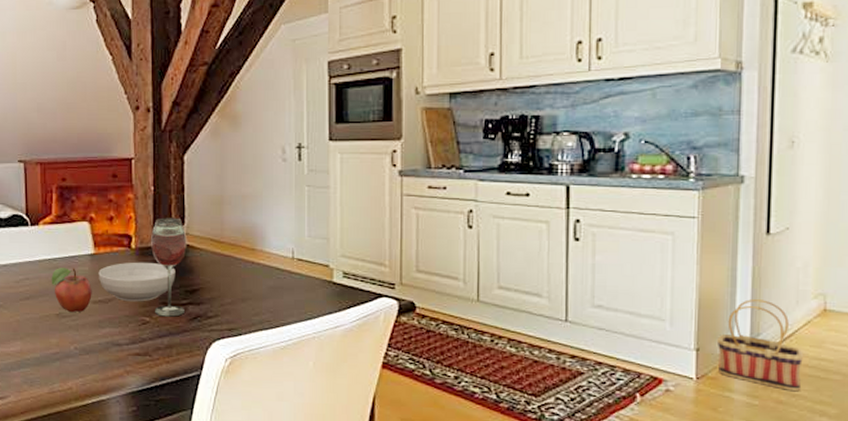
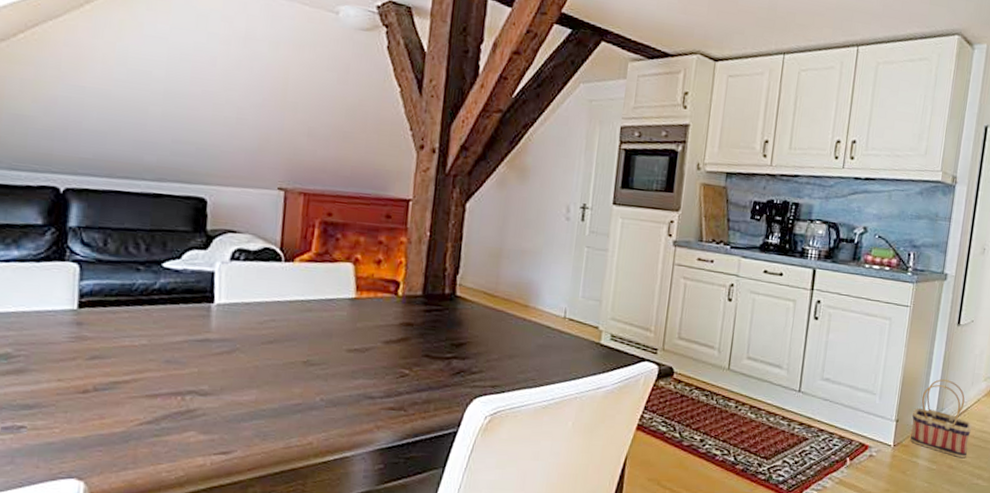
fruit: present [51,268,92,313] -> none [301,310,349,361]
bowl: present [98,262,175,302] -> none [357,310,443,353]
wineglass: present [151,217,187,317] -> none [416,265,460,371]

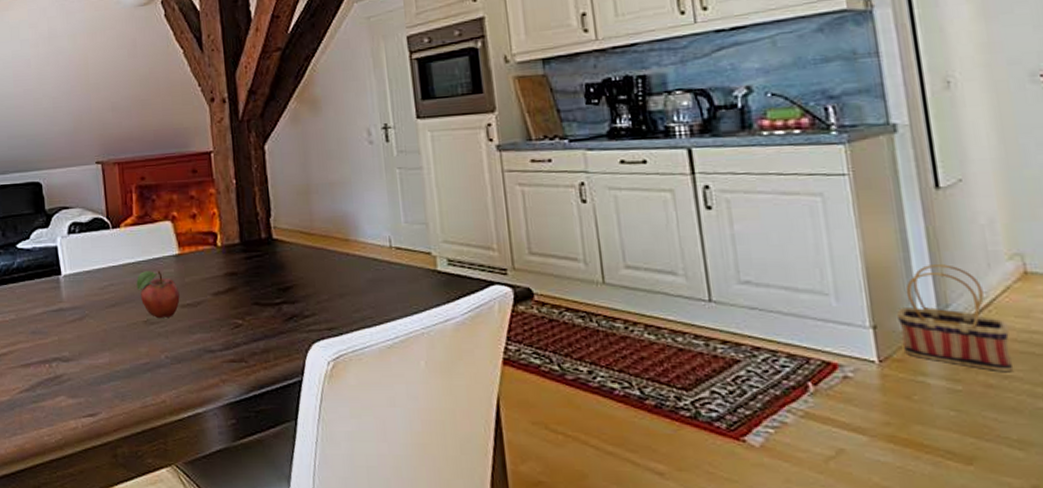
fruit: none [301,310,349,361] -> present [136,271,180,319]

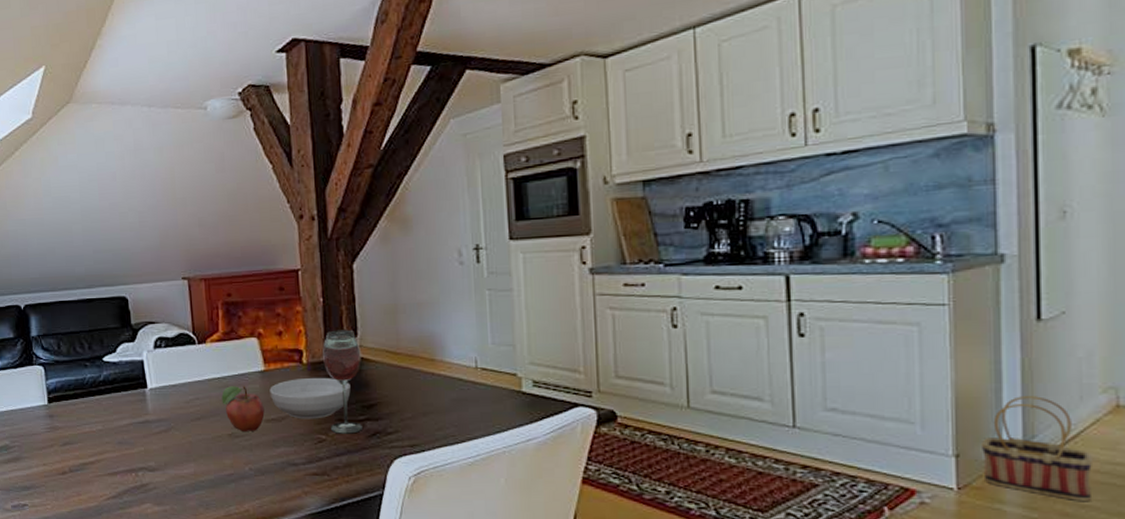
bowl: none [184,260,266,304] -> present [269,377,351,419]
wineglass: none [237,211,279,318] -> present [323,329,362,434]

